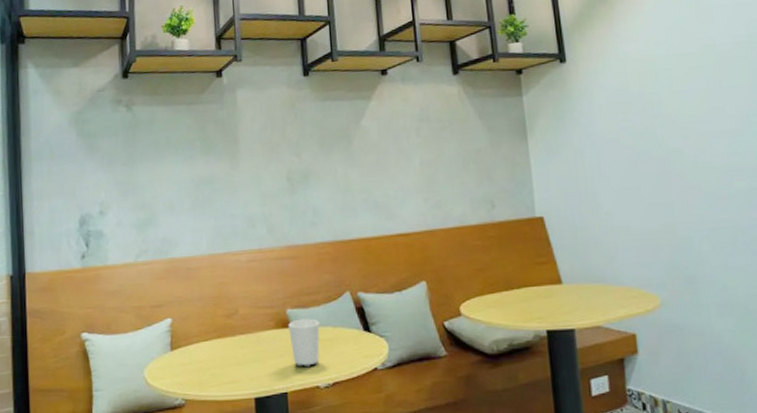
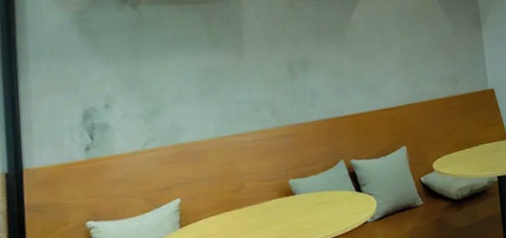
cup: present [288,318,320,368] -> none [290,186,319,228]

